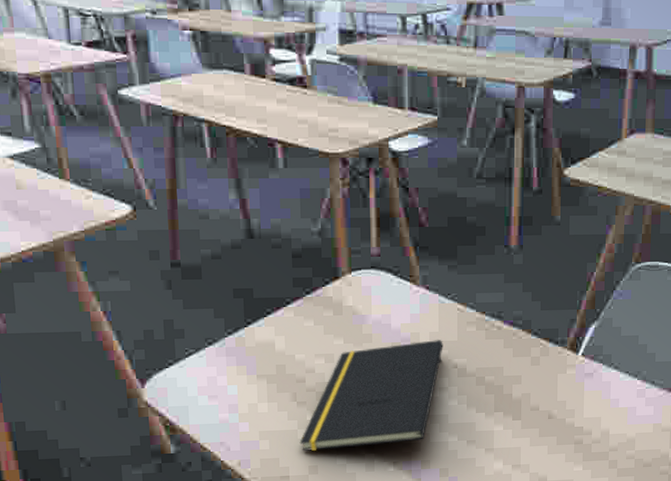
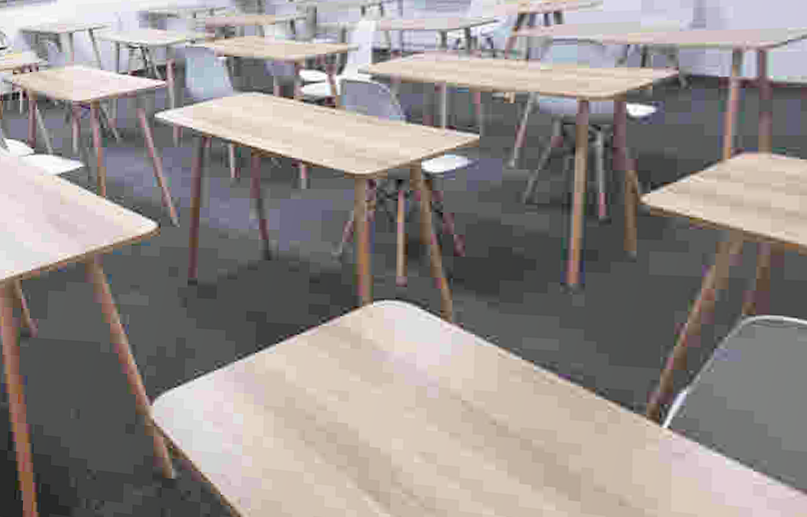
notepad: present [299,339,443,452] -> none [305,387,479,507]

